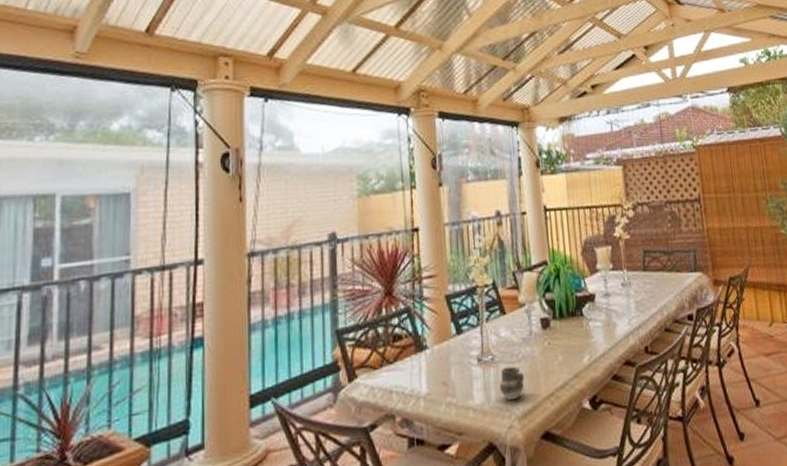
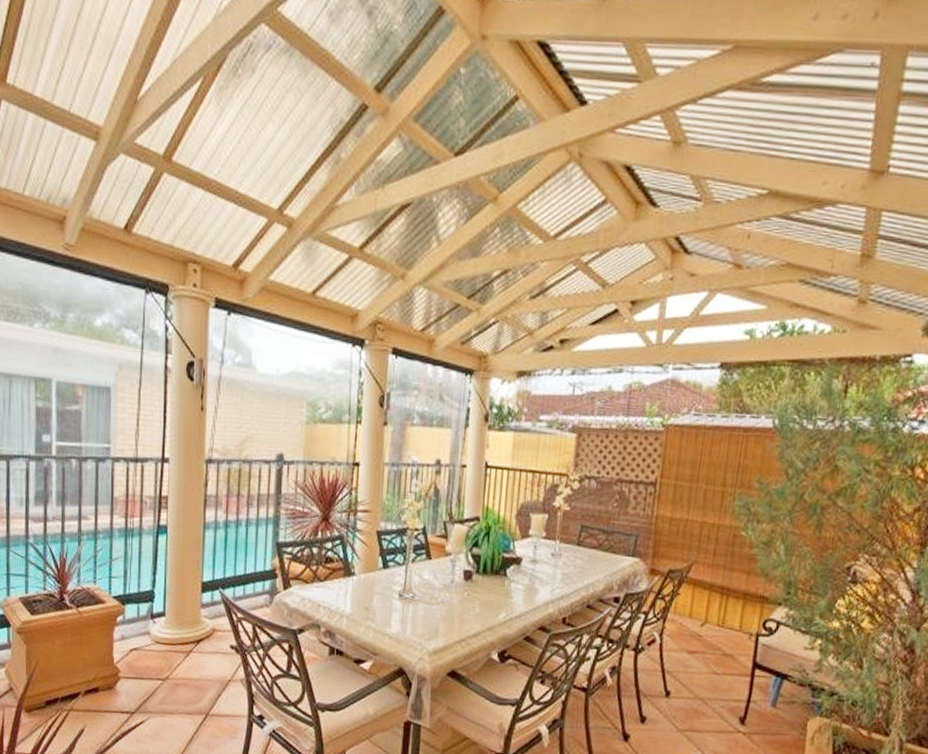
cup: present [500,366,525,401] -> none [416,606,440,637]

